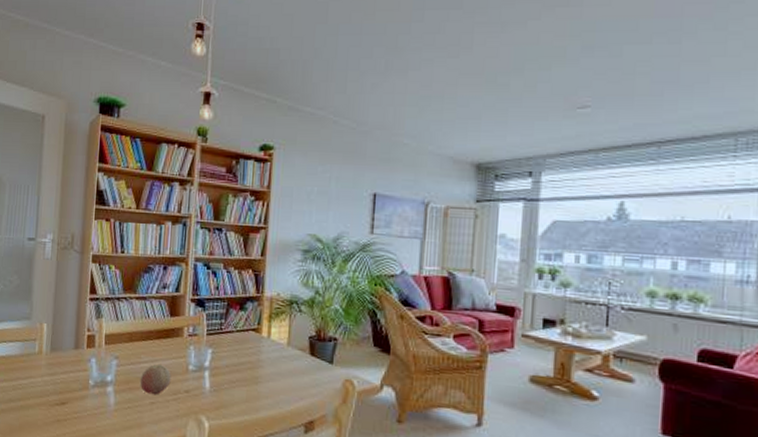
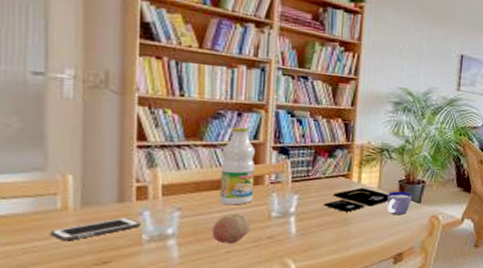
cell phone: none [29,363,89,382] -> present [49,218,141,241]
bottle: none [147,280,177,357] -> present [219,127,256,205]
award: none [234,343,299,369] -> present [323,187,389,212]
cup: none [297,348,324,377] -> present [387,191,412,216]

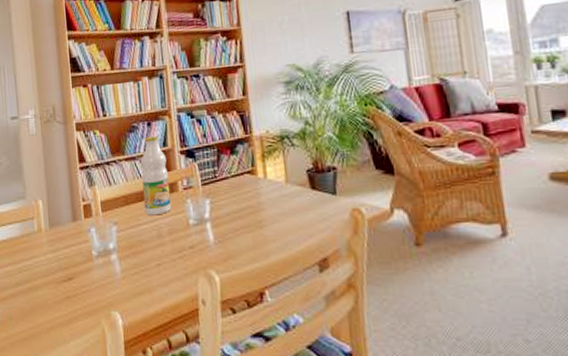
cell phone: present [49,218,141,241] -> none [32,235,90,260]
fruit: present [211,213,251,244] -> none [142,224,174,256]
award: present [323,187,389,212] -> none [234,183,300,213]
cup: present [387,191,412,216] -> none [297,182,326,212]

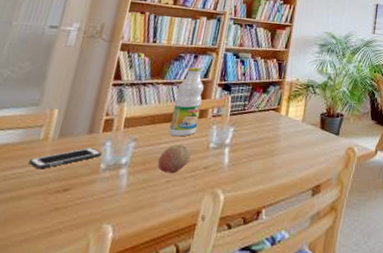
cell phone: none [32,235,90,260] -> present [28,148,102,169]
fruit: none [142,224,174,256] -> present [157,144,192,174]

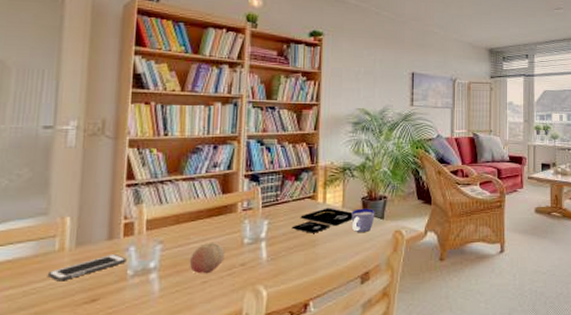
bottle: present [168,67,204,137] -> none [197,159,229,235]
award: none [254,120,311,144] -> present [291,208,353,233]
cup: none [309,123,332,147] -> present [351,208,375,233]

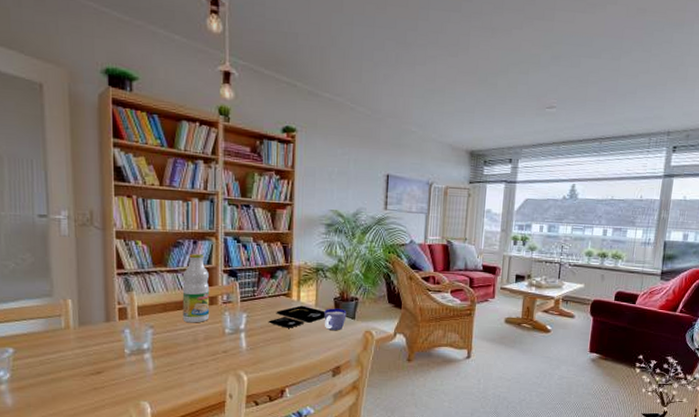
cell phone: present [47,254,127,282] -> none [58,335,123,355]
fruit: present [189,243,225,274] -> none [177,330,209,358]
bottle: none [197,159,229,235] -> present [182,254,210,323]

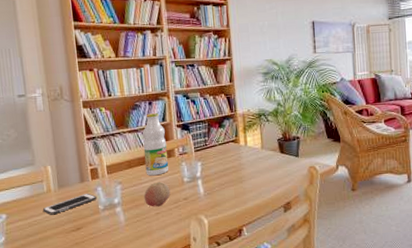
cell phone: none [58,335,123,355] -> present [42,194,97,215]
fruit: none [177,330,209,358] -> present [144,182,171,207]
award: present [268,305,325,328] -> none [221,149,272,172]
cup: present [324,308,347,331] -> none [270,148,291,170]

